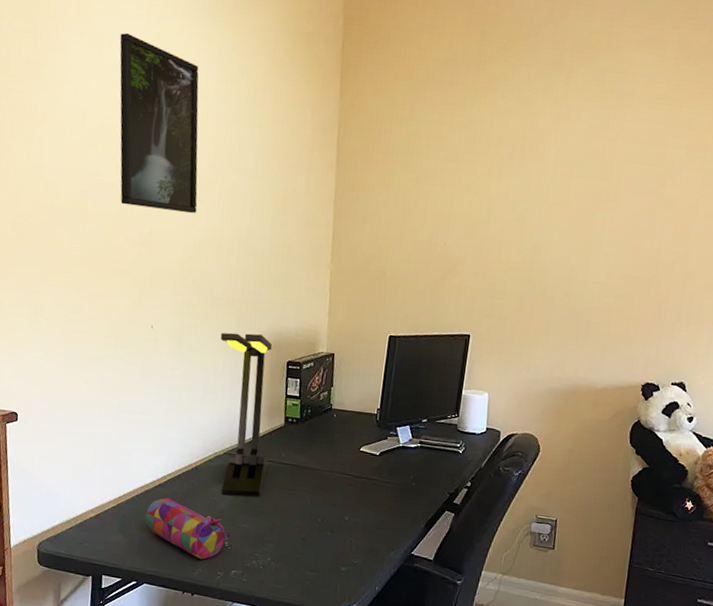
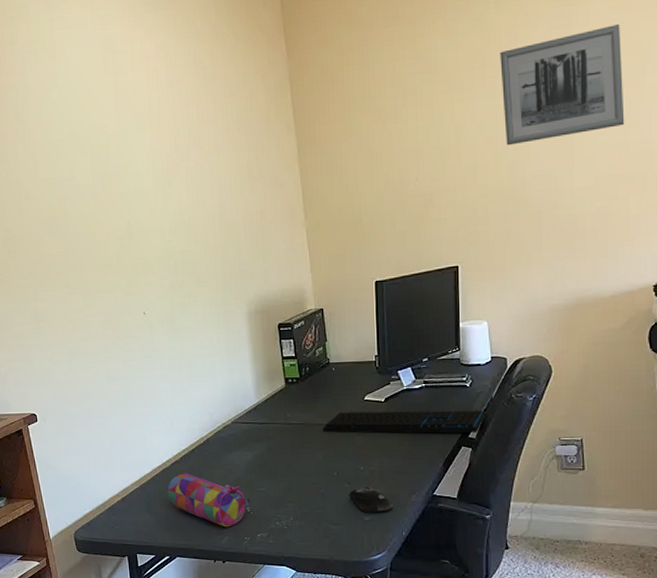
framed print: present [119,32,199,214] -> none [70,41,168,203]
desk lamp: present [220,332,273,496] -> none [210,303,277,462]
keyboard: none [314,459,472,500] -> present [322,410,485,434]
computer mouse: none [328,537,371,565] -> present [348,487,394,513]
wall art: none [532,135,651,231] -> present [500,24,625,146]

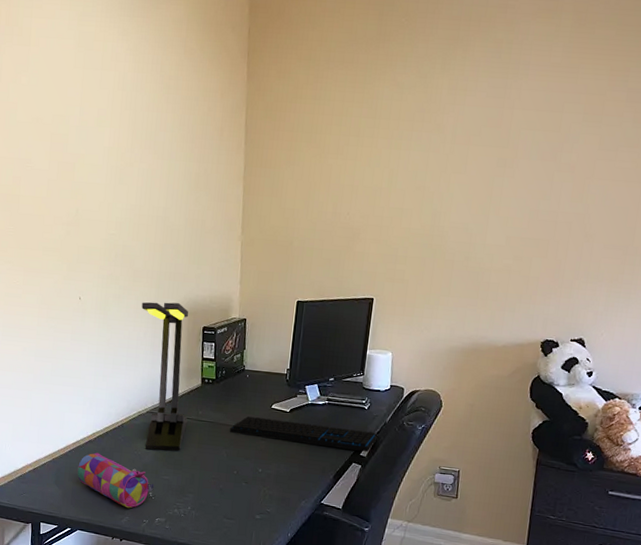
desk lamp: none [210,303,277,462] -> present [141,302,189,451]
computer mouse: present [348,487,394,513] -> none [244,488,284,514]
wall art: present [500,24,625,146] -> none [432,103,547,197]

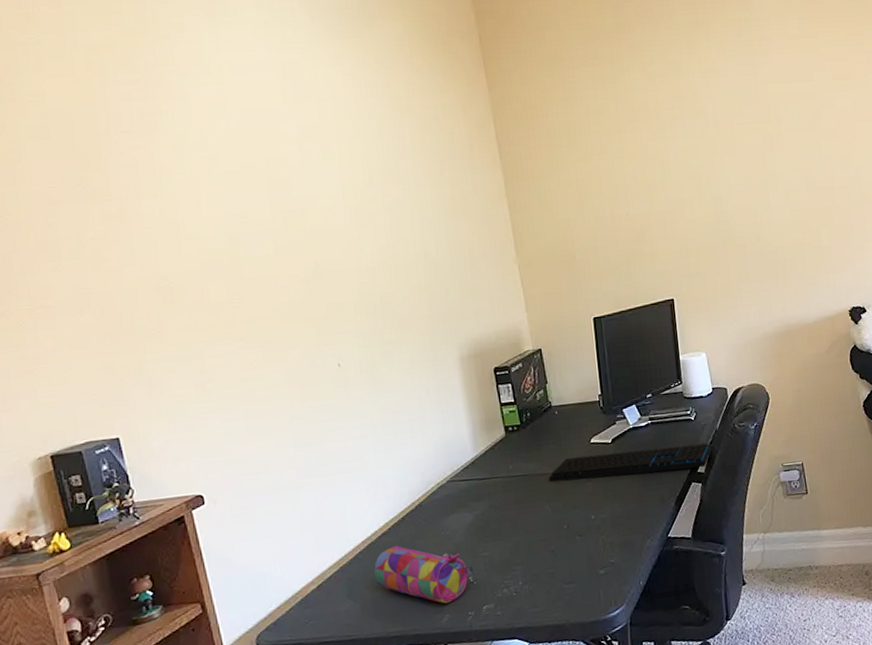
desk lamp: present [141,302,189,451] -> none [416,347,499,526]

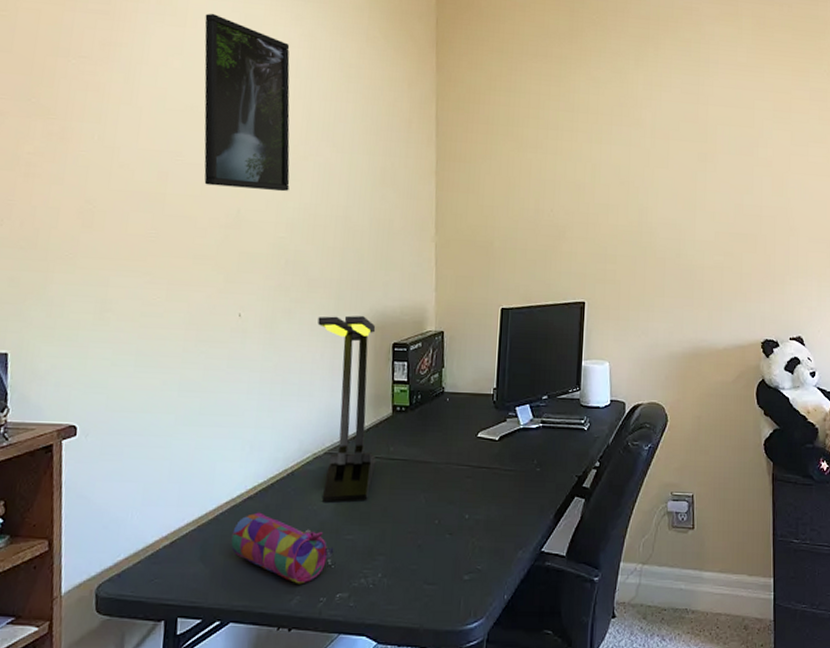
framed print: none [241,65,363,243] -> present [204,13,290,192]
desk lamp: none [416,347,499,526] -> present [318,315,376,502]
keyboard: present [548,443,712,483] -> none [427,449,601,483]

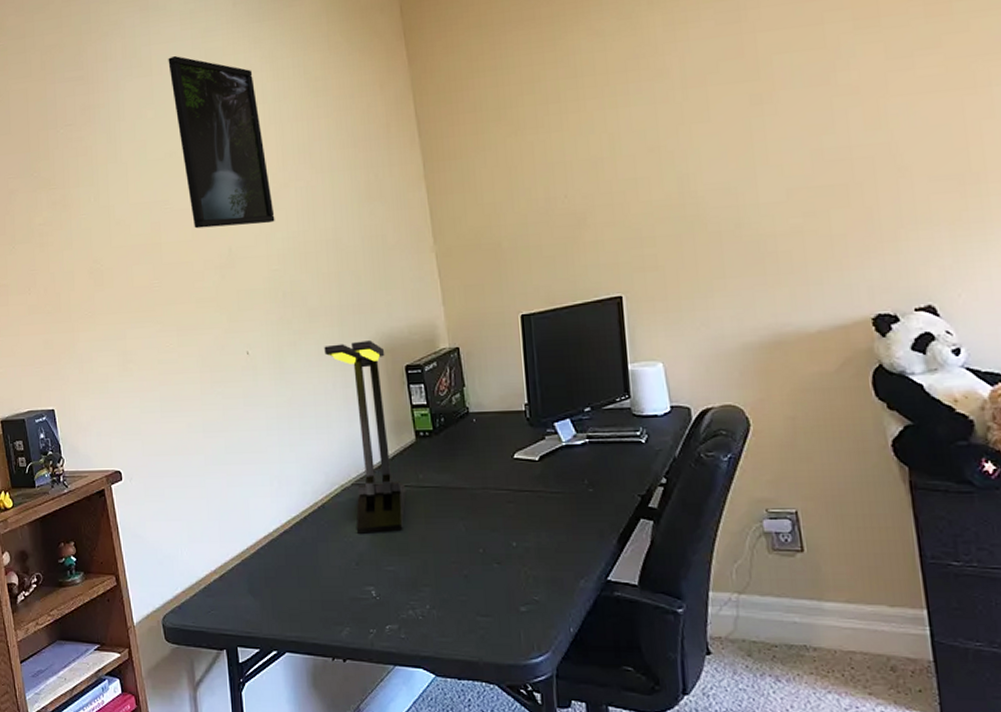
pencil case: present [231,512,334,584] -> none [275,545,377,616]

